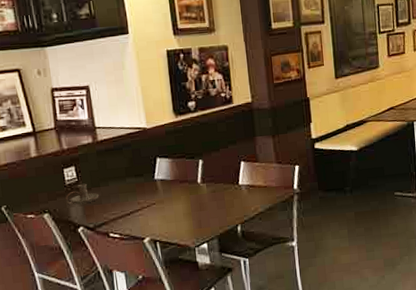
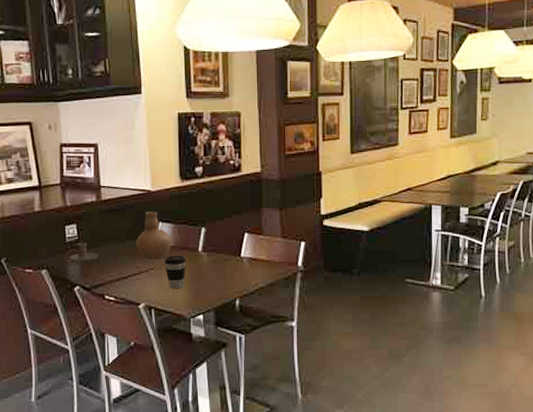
vase: none [135,148,171,195] -> present [135,212,172,260]
coffee cup: none [165,188,187,221] -> present [165,255,186,289]

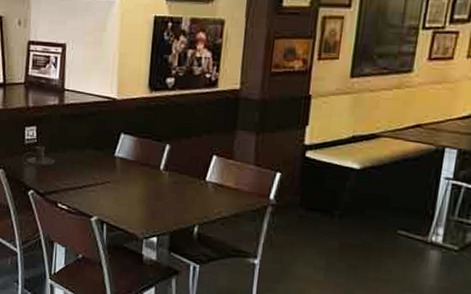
vase: present [135,212,172,260] -> none [94,121,133,173]
coffee cup: present [165,255,186,289] -> none [122,170,145,207]

